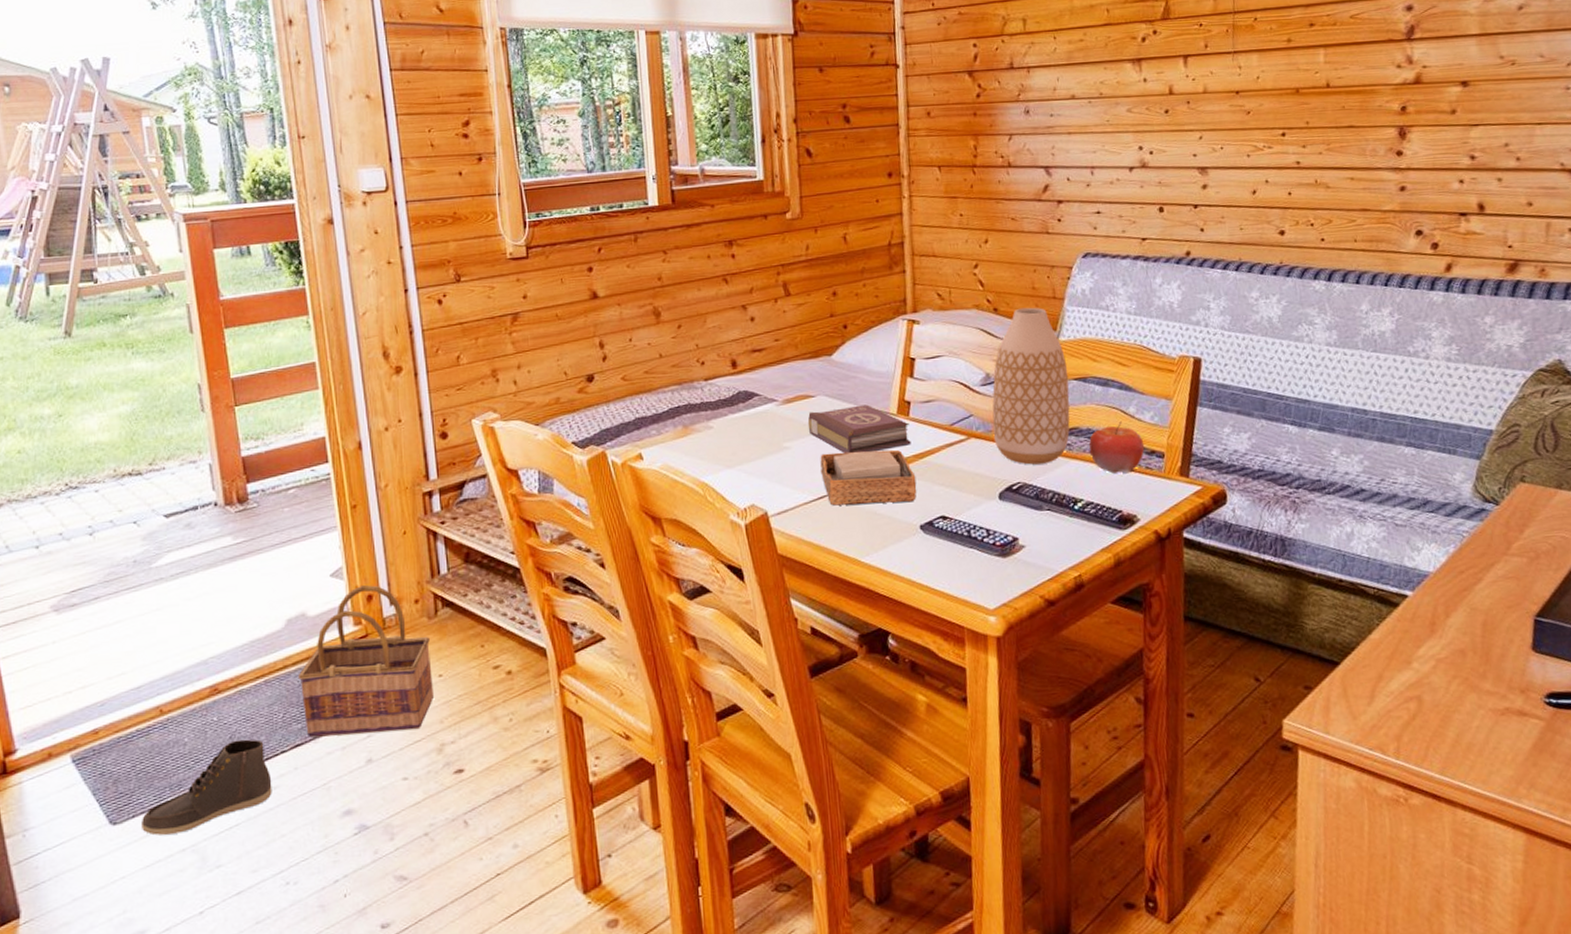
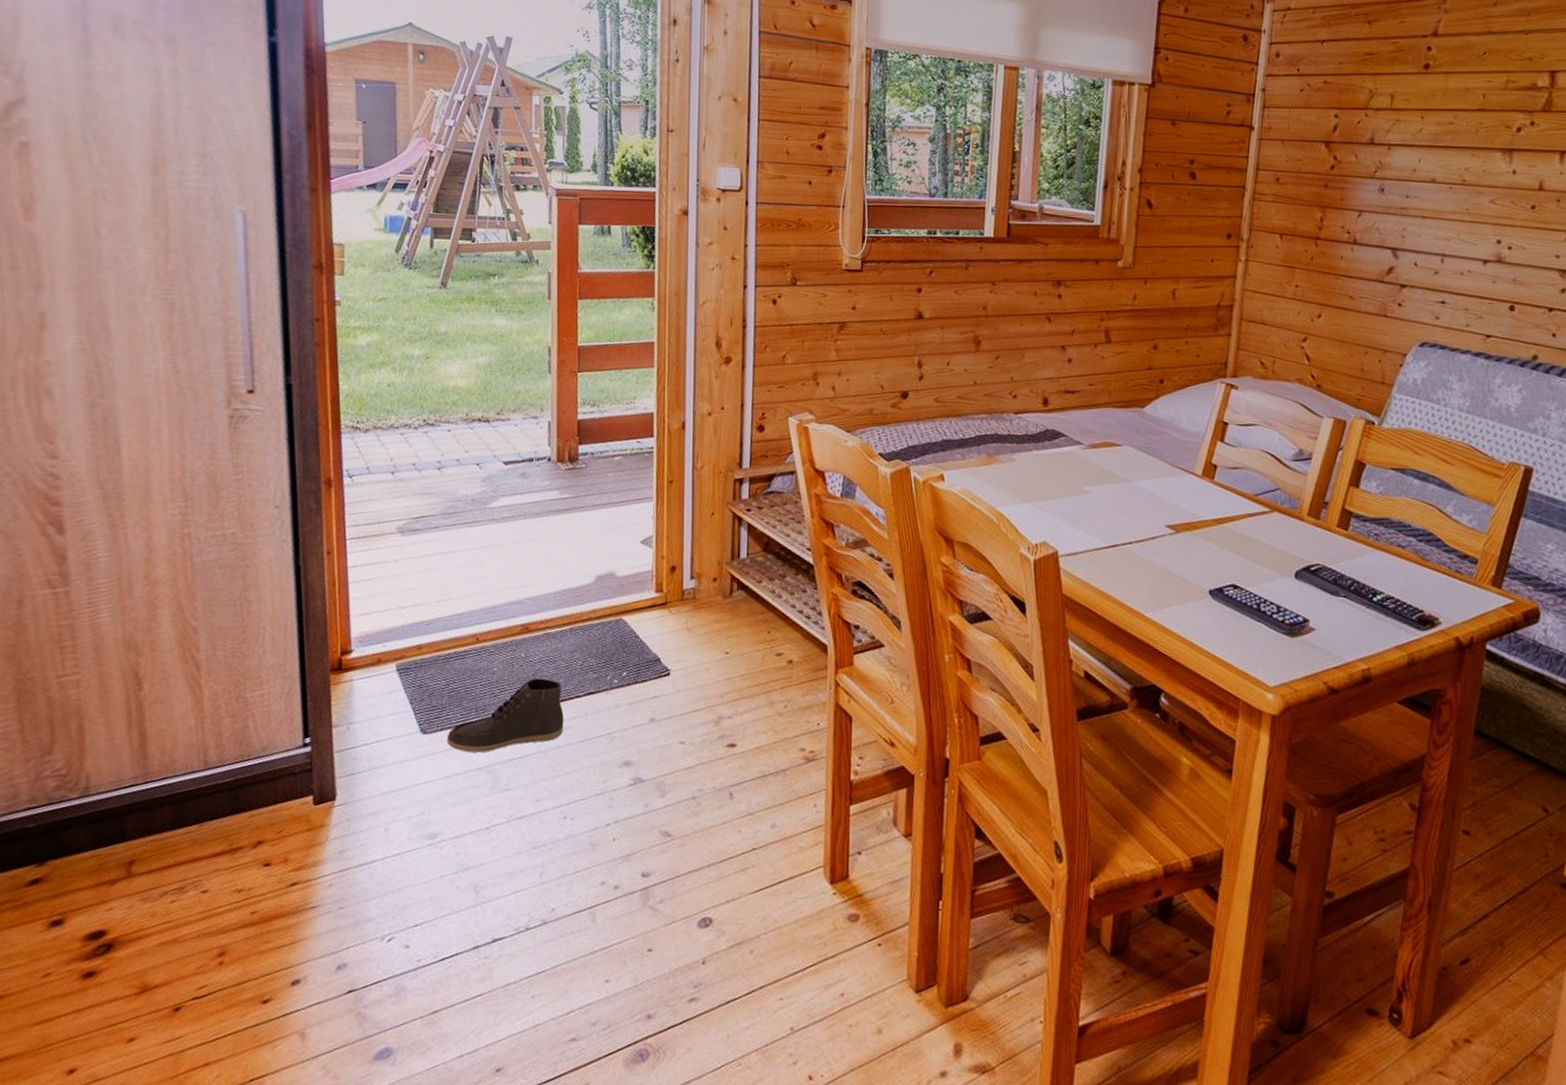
basket: present [297,585,435,738] -> none [599,556,722,699]
book: present [807,404,911,453] -> none [1110,460,1213,510]
napkin holder: present [820,449,917,506] -> none [1116,503,1212,566]
vase: present [992,307,1070,465] -> none [1298,388,1387,550]
fruit: present [1088,422,1145,474] -> none [1397,520,1458,573]

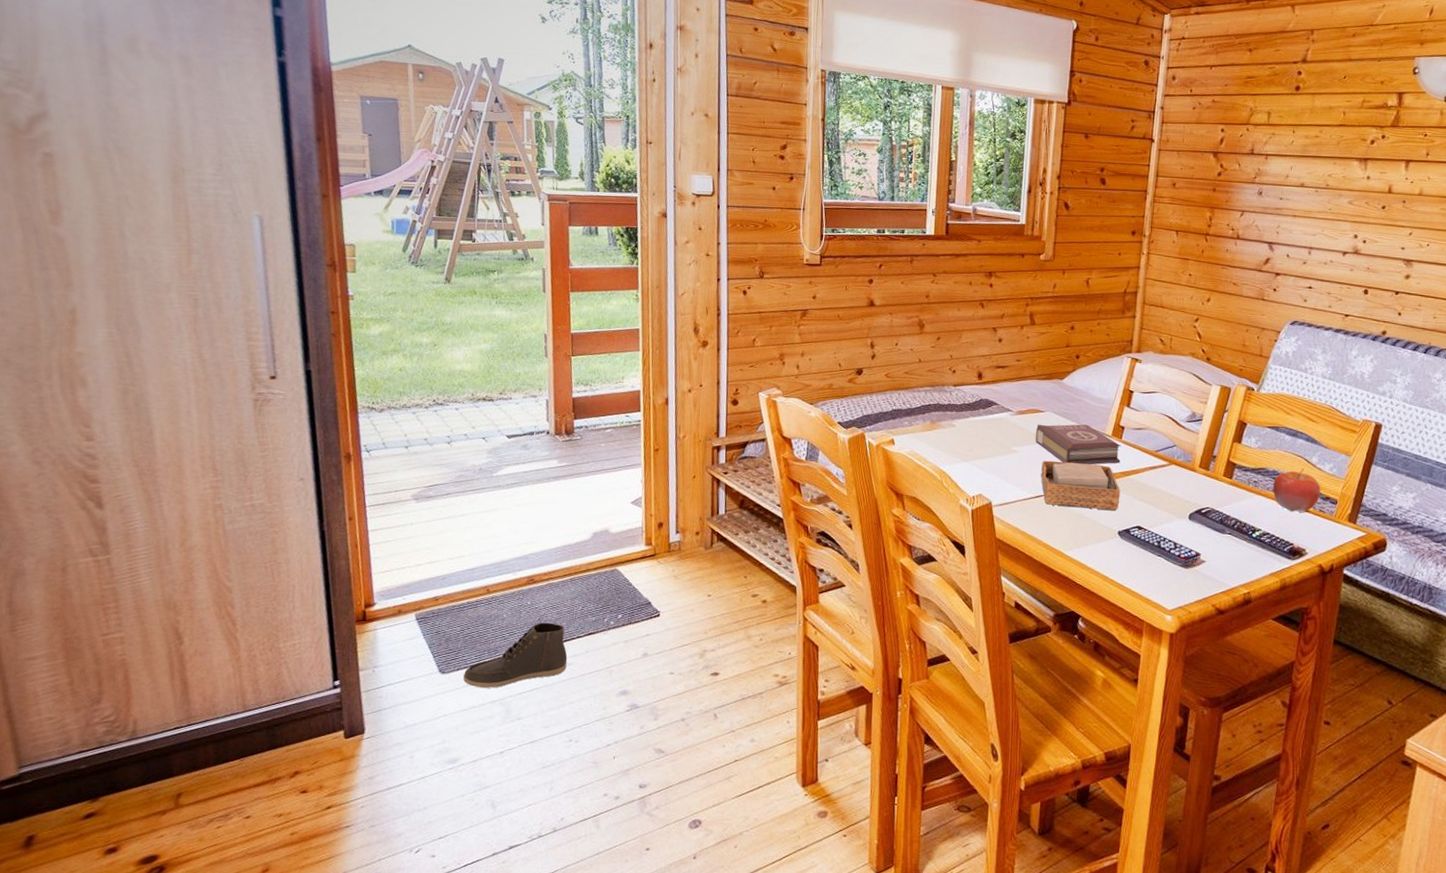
book: none [1110,460,1213,510] -> present [1035,424,1121,465]
napkin holder: none [1116,503,1212,566] -> present [1041,460,1120,511]
fruit: none [1397,520,1458,573] -> present [1272,469,1321,512]

